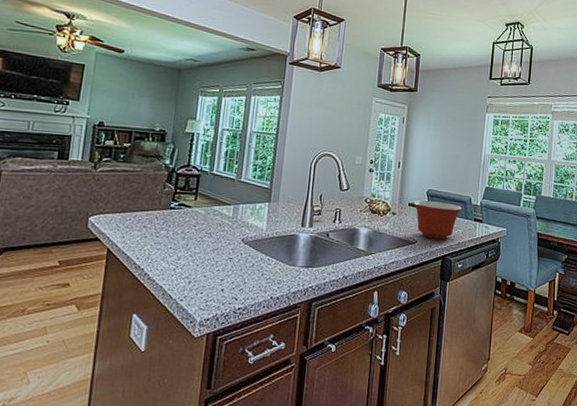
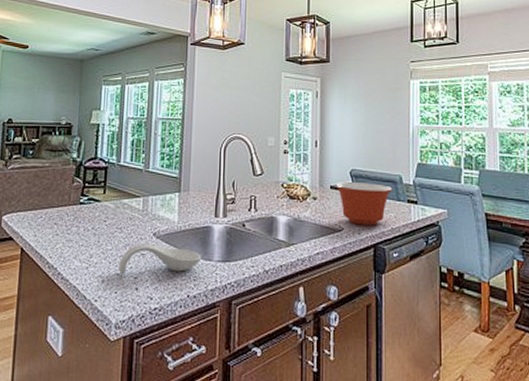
spoon rest: none [206,248,286,277] -> present [119,244,201,275]

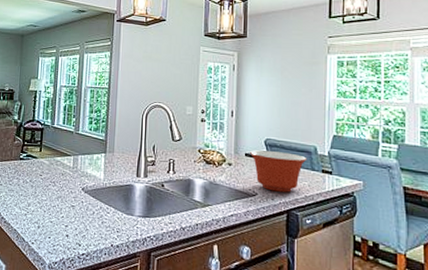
spoon rest: present [119,244,201,275] -> none [52,197,124,224]

